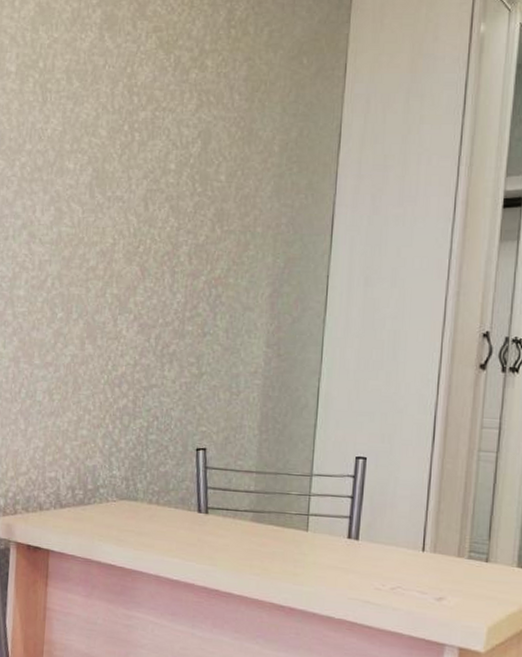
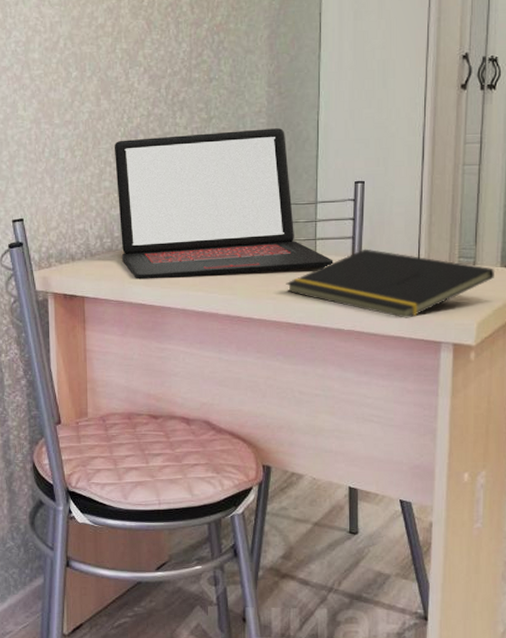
laptop: none [93,388,327,547] -> present [114,128,334,279]
notepad: none [272,530,511,613] -> present [286,248,495,318]

